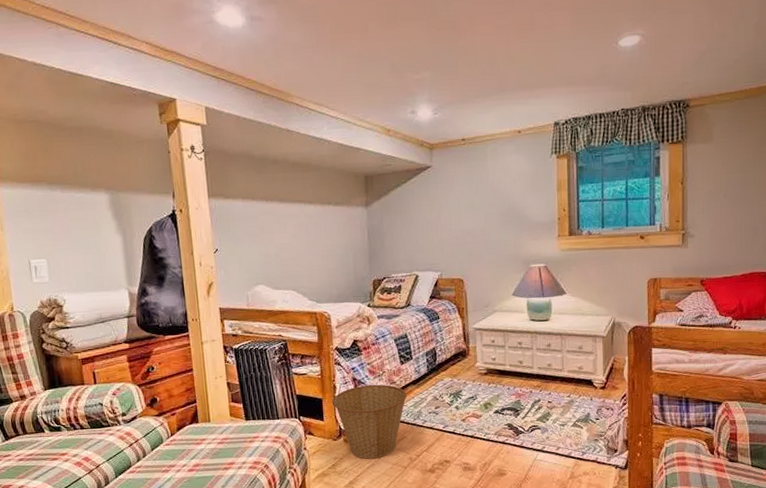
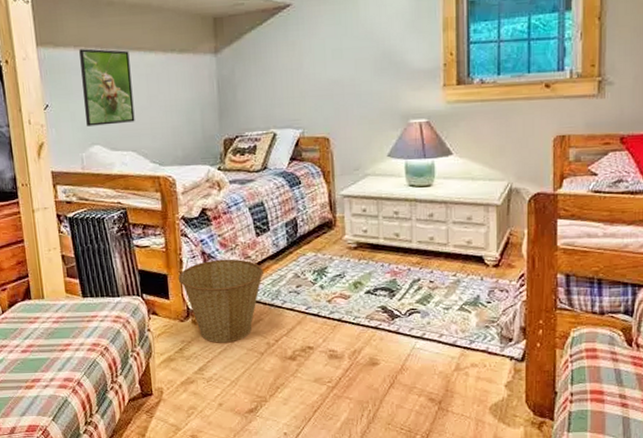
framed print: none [247,200,295,268] -> present [79,48,135,126]

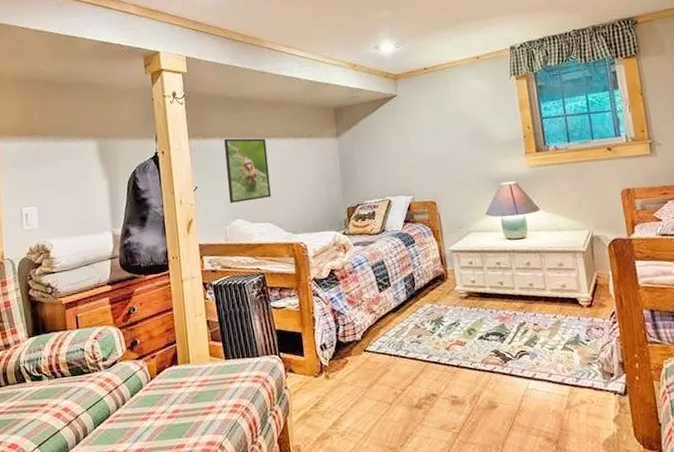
basket: present [178,259,263,343] -> none [311,314,387,397]

